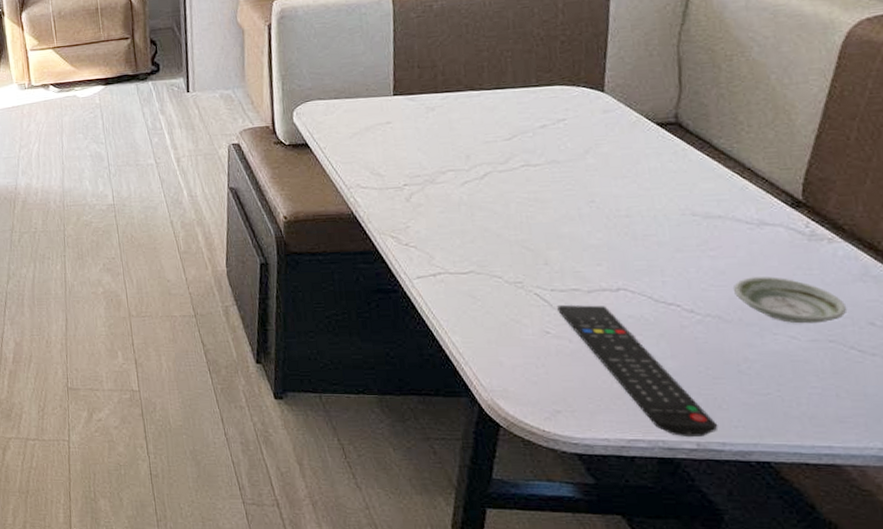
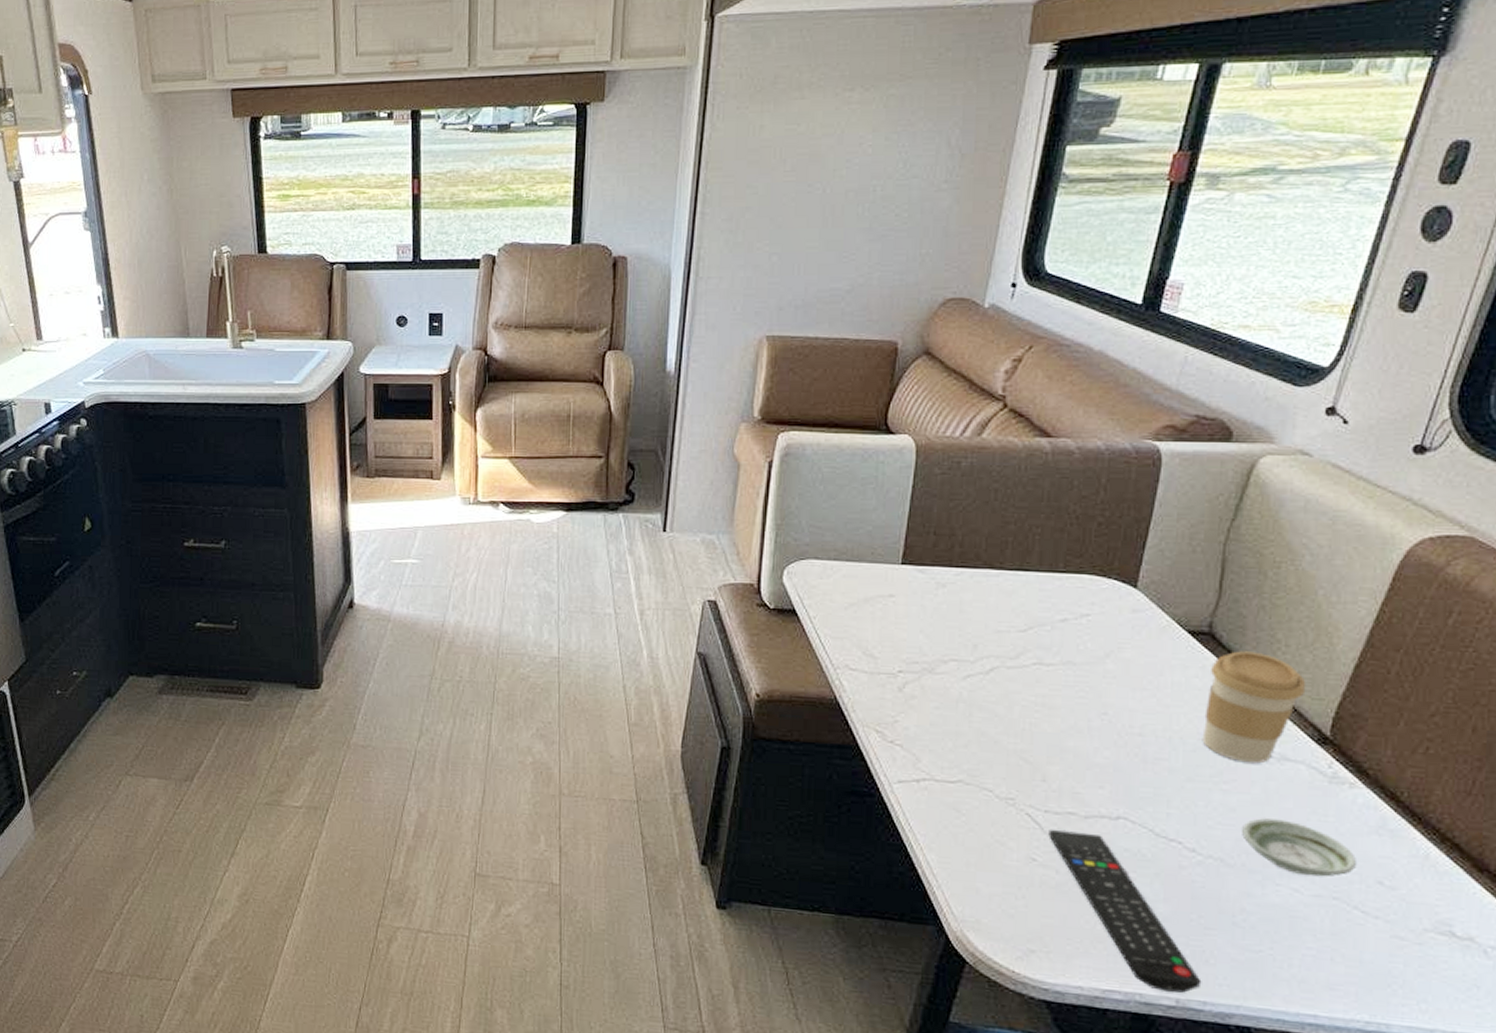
coffee cup: none [683,134,774,231] -> present [1202,651,1306,764]

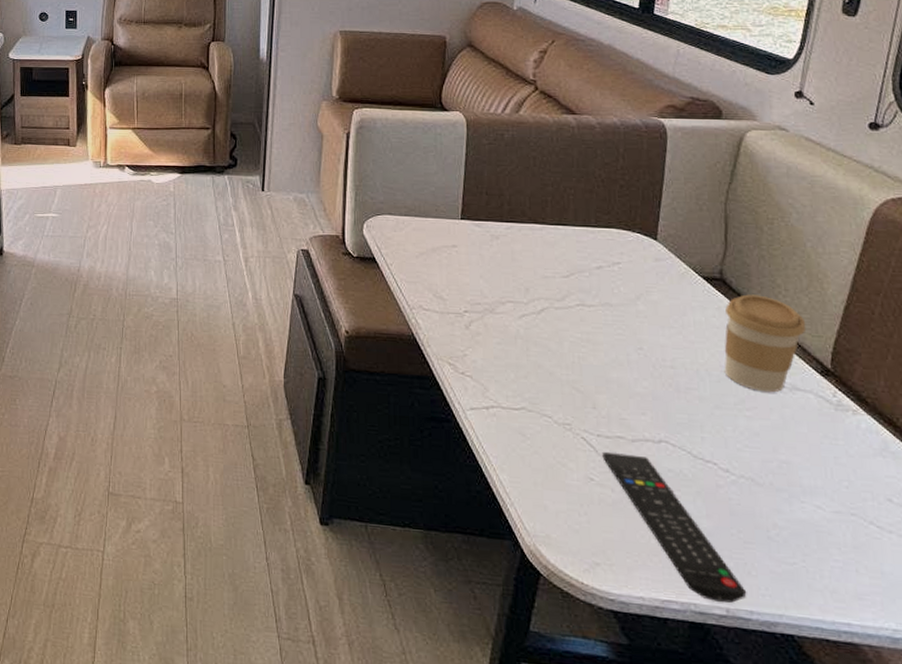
saucer: present [1242,818,1358,877] -> none [766,441,868,495]

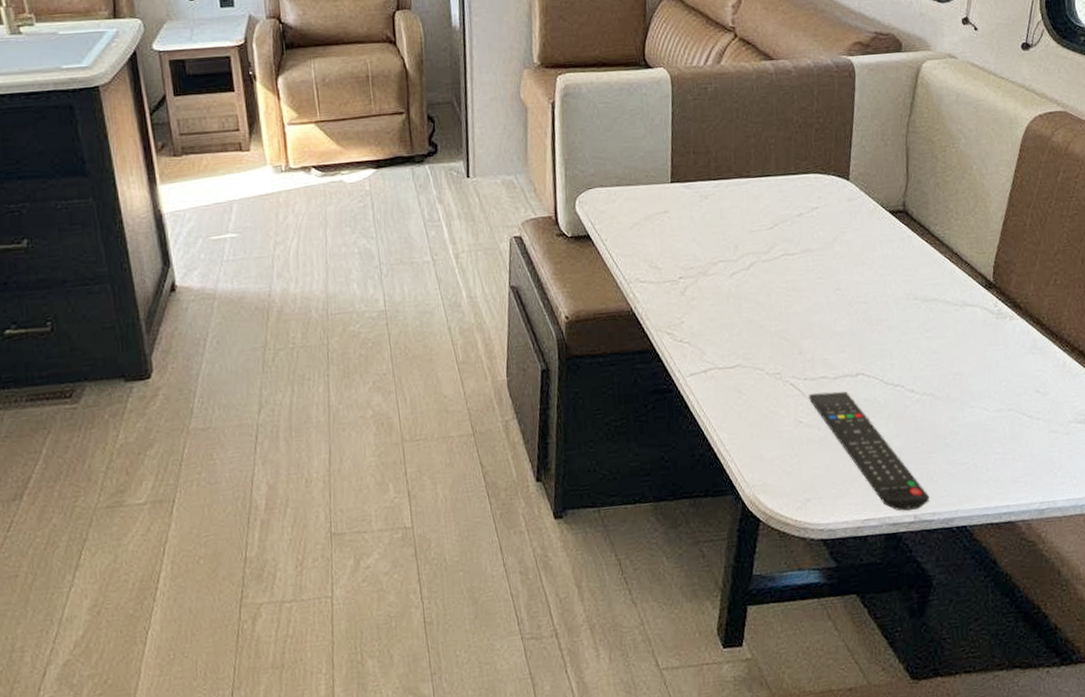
coffee cup: present [724,294,807,393] -> none [908,221,974,313]

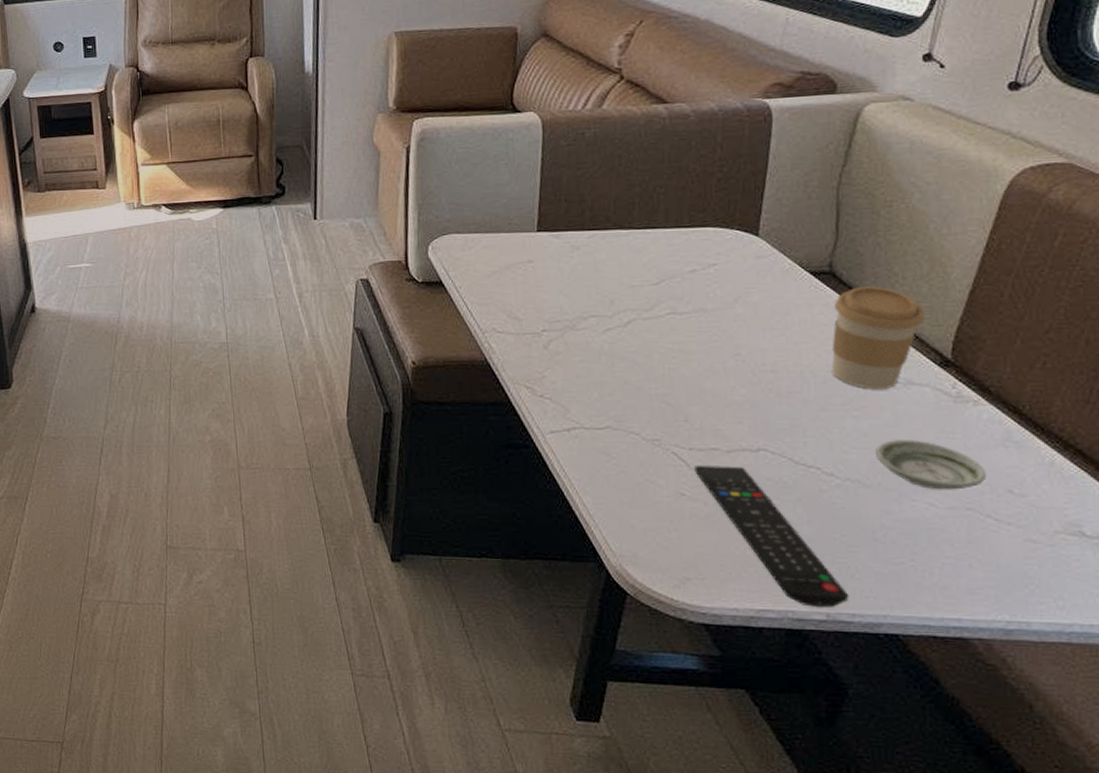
coffee cup: none [908,221,974,313] -> present [831,286,925,390]
saucer: none [943,354,1022,396] -> present [876,440,987,490]

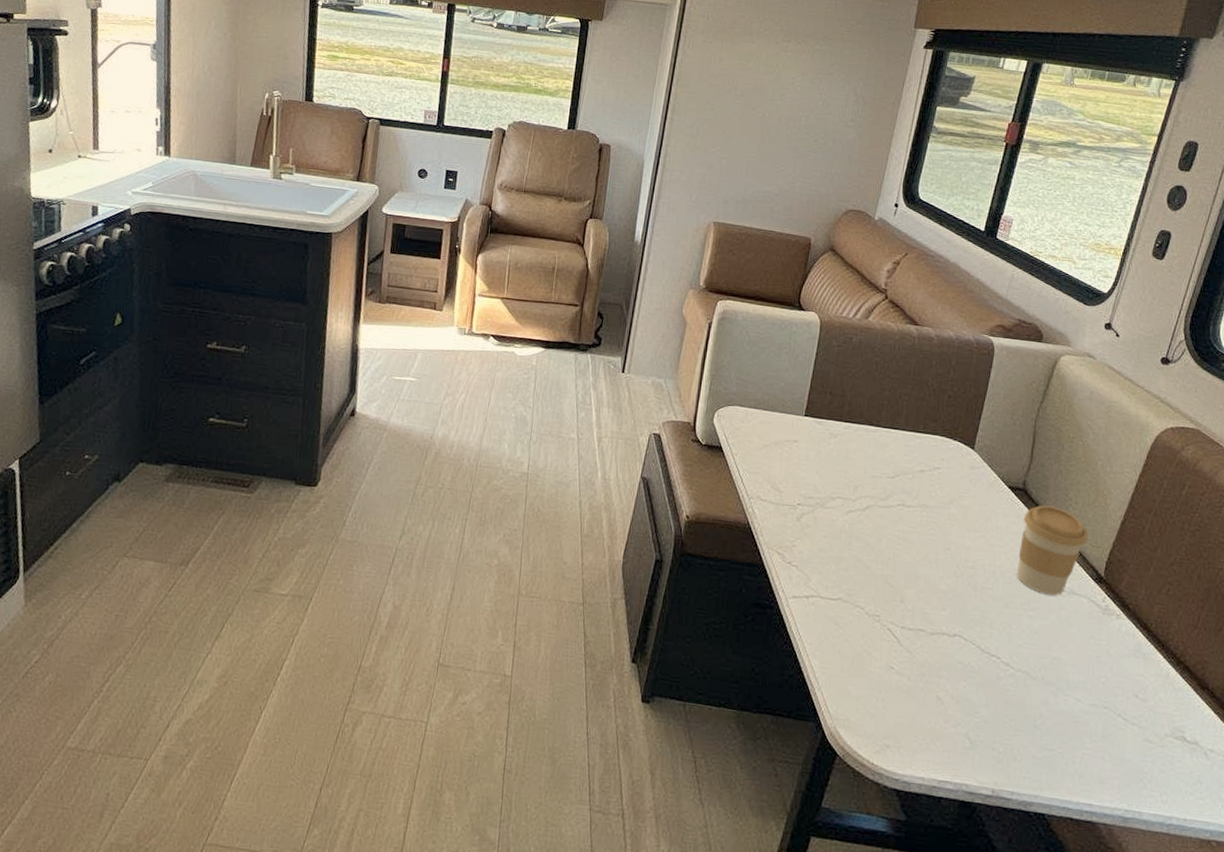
remote control: present [694,465,849,608] -> none [903,642,1011,784]
saucer: present [876,440,987,490] -> none [1042,640,1121,690]

